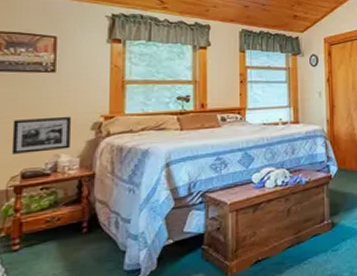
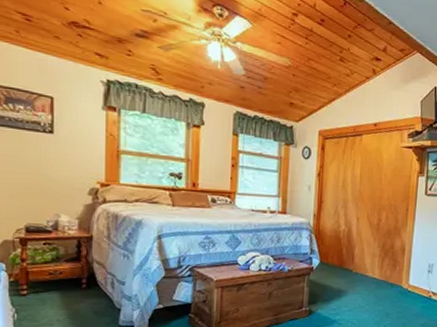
picture frame: present [11,117,71,154] -> none [15,176,69,210]

